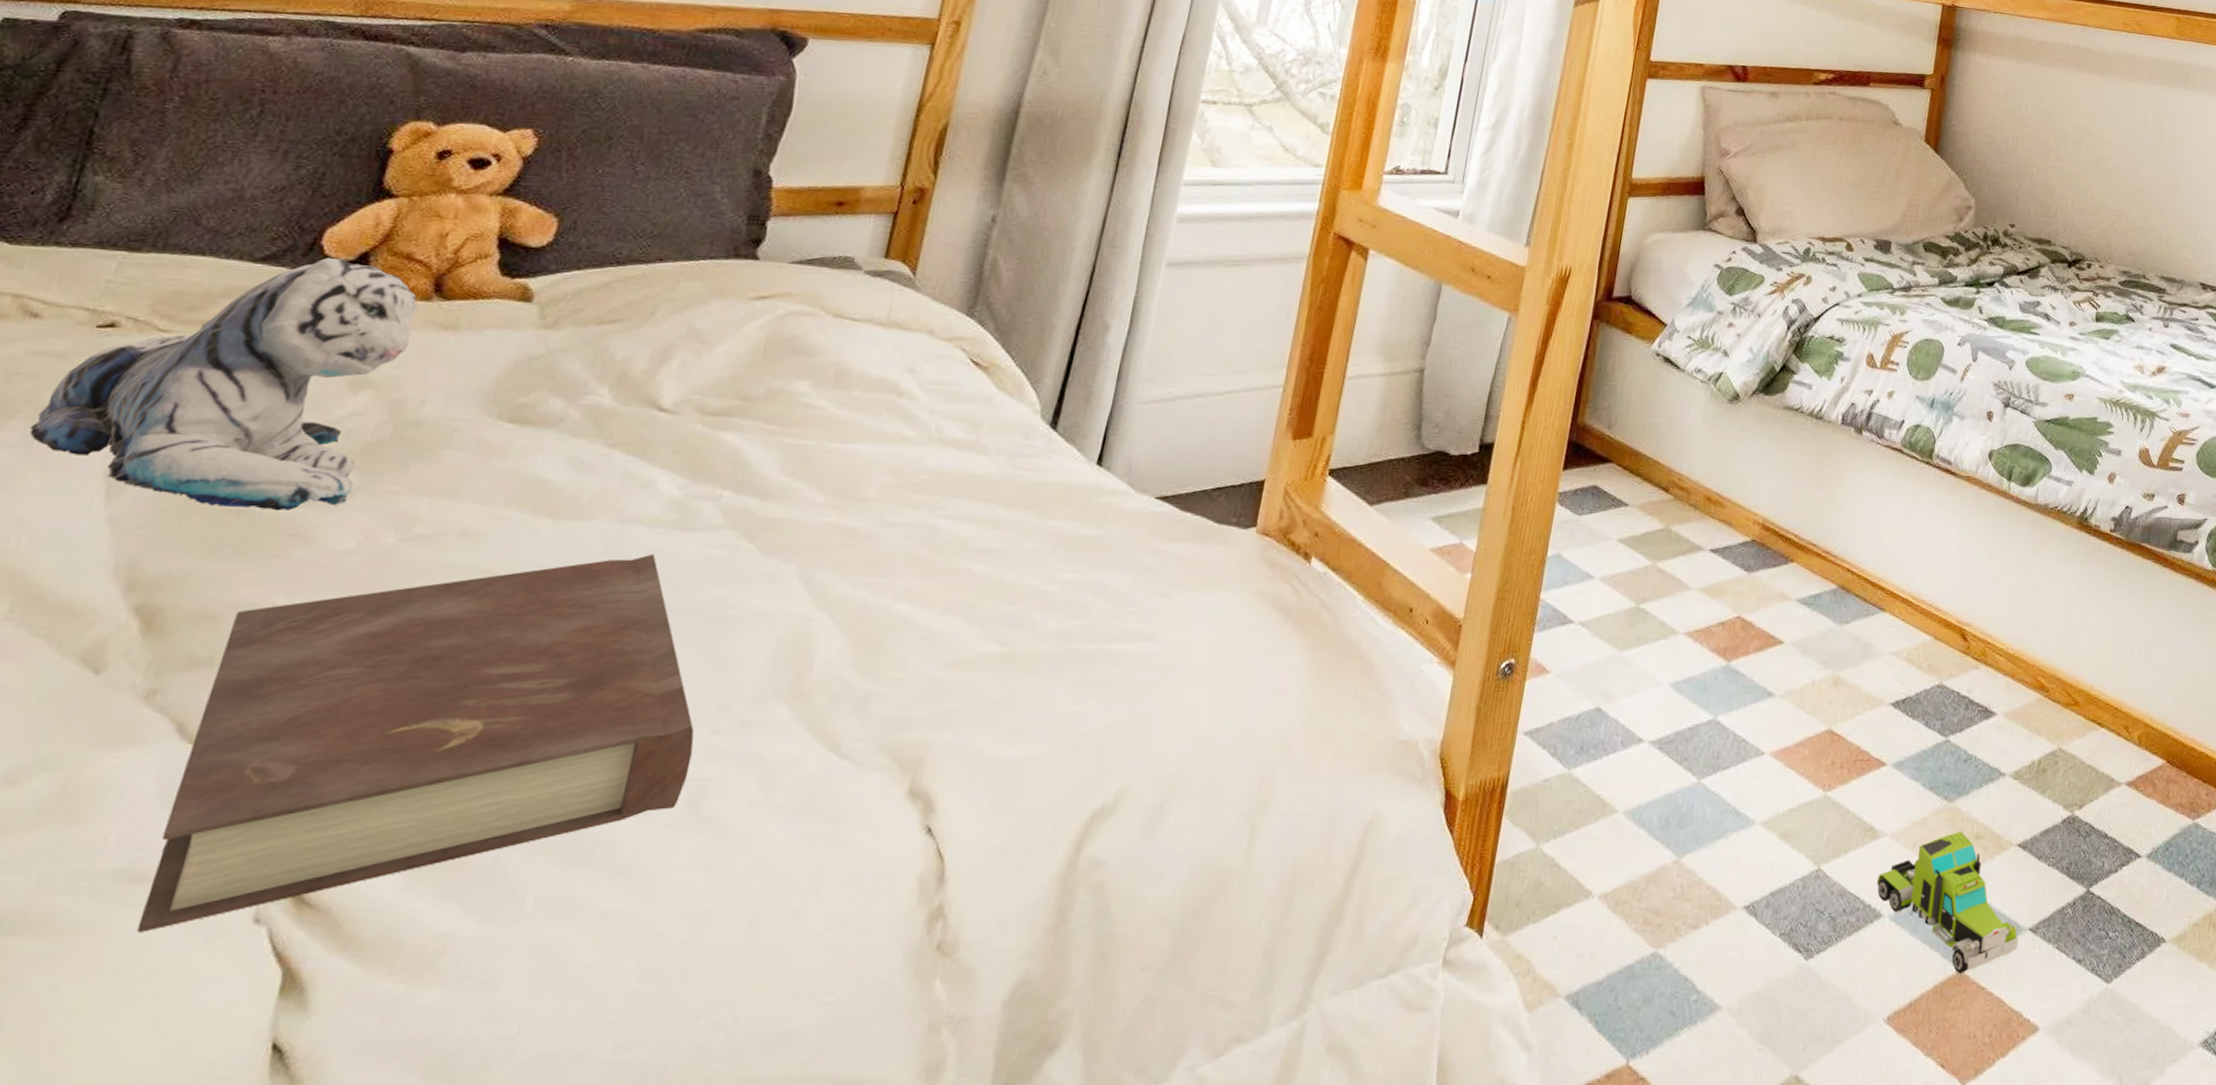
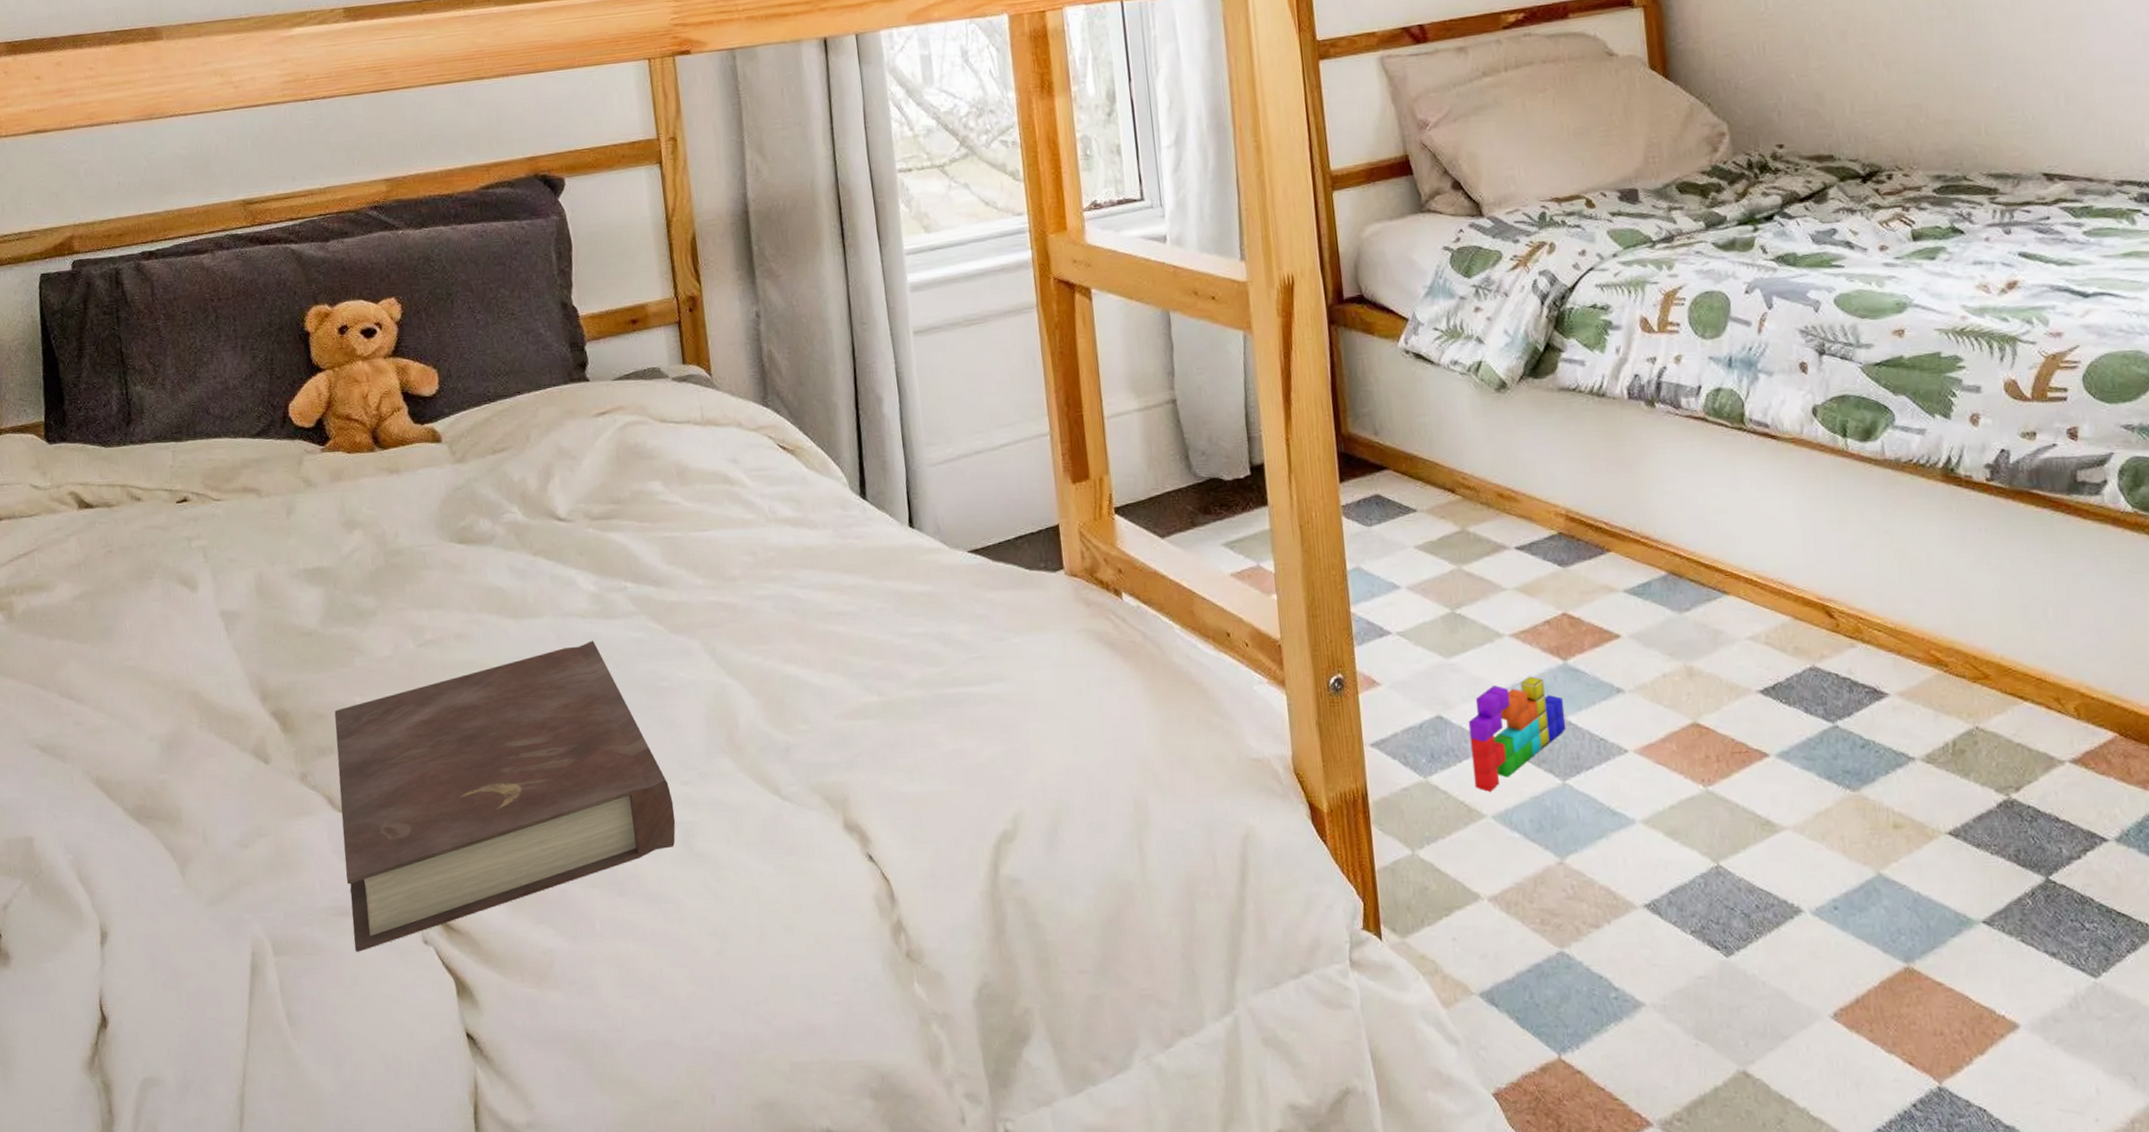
plush toy: present [29,257,418,511] -> none [164,426,374,631]
toy blocks: none [1614,674,1718,787] -> present [1468,676,1566,792]
toy truck: present [1876,831,2019,973] -> none [1787,820,1973,969]

